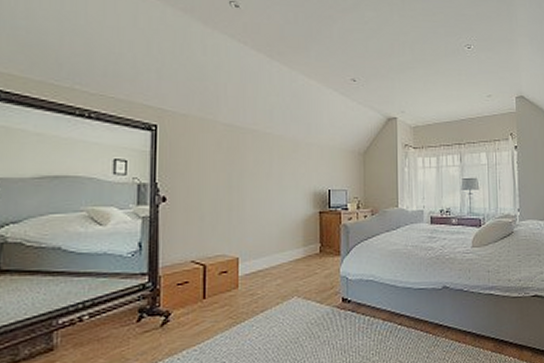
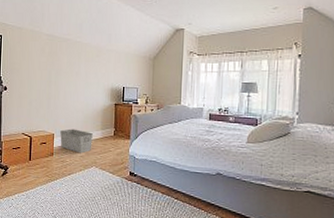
storage bin: none [247,248,292,281] -> present [60,128,93,154]

